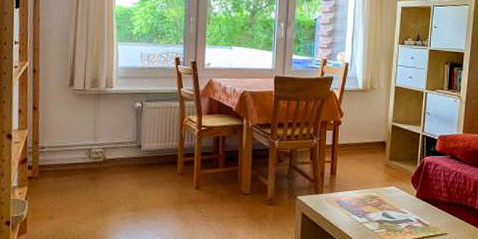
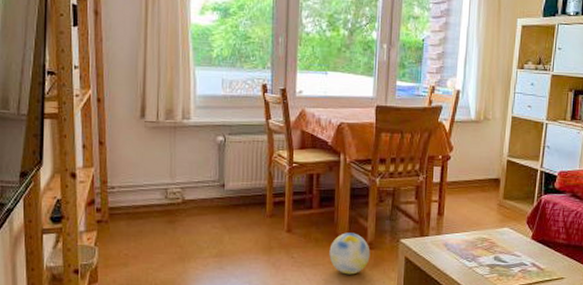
ball: none [233,190,270,229] -> present [329,232,370,275]

